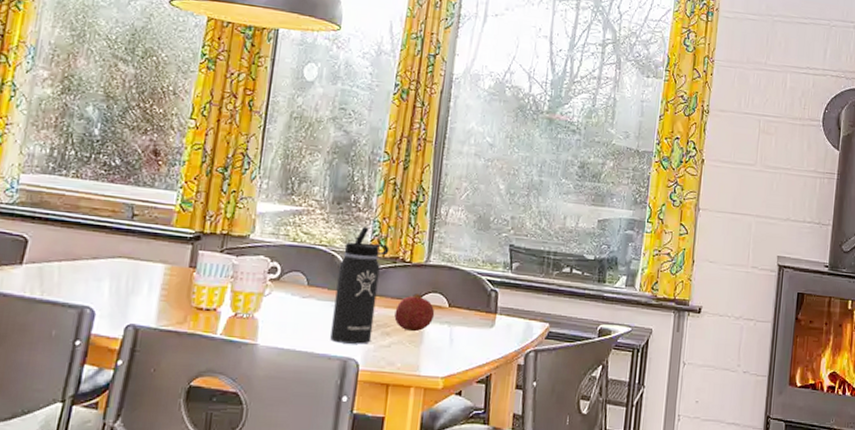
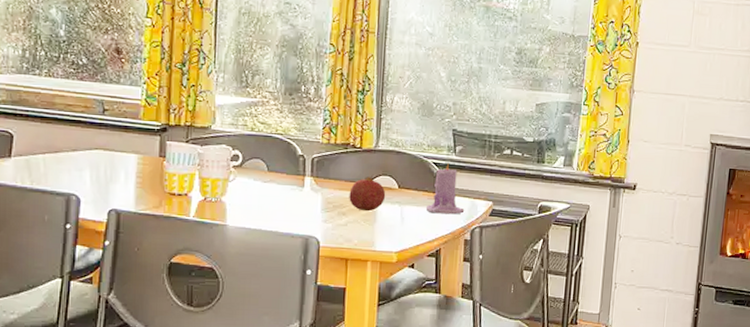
thermos bottle: present [330,227,390,344] -> none [292,116,341,224]
candle: none [477,279,519,337] -> present [425,162,465,215]

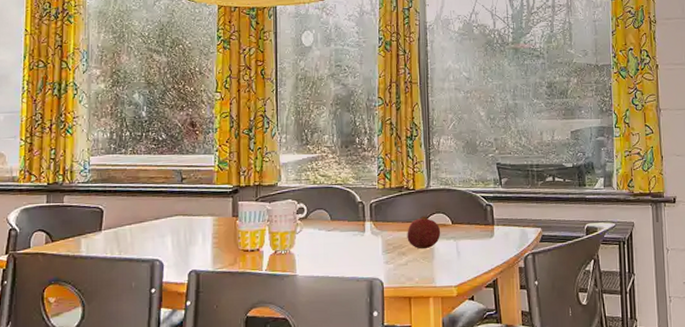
candle: present [425,162,465,215] -> none [479,194,516,245]

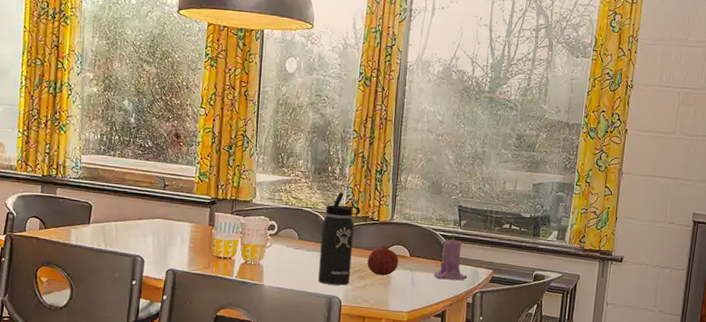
thermos bottle: none [354,164,395,266] -> present [318,192,361,286]
candle: none [479,194,516,245] -> present [433,234,468,281]

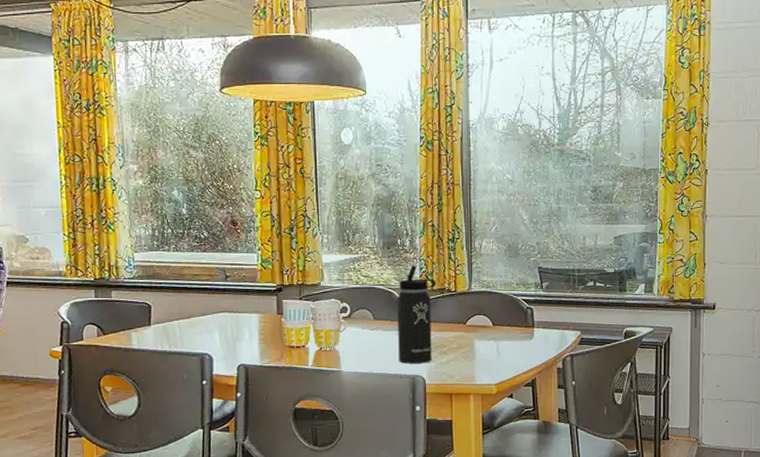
fruit: present [367,246,399,276] -> none [448,317,482,349]
candle: present [433,234,468,281] -> none [519,298,555,346]

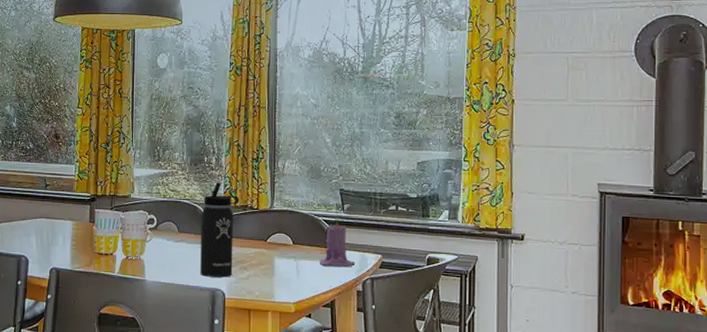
candle: none [519,298,555,346] -> present [319,219,356,268]

